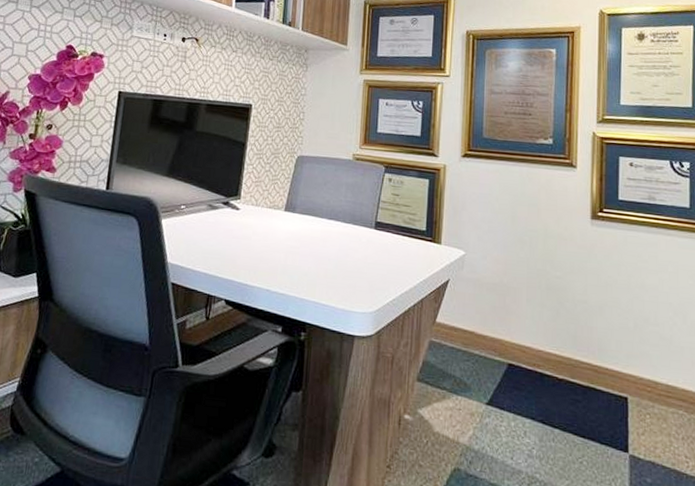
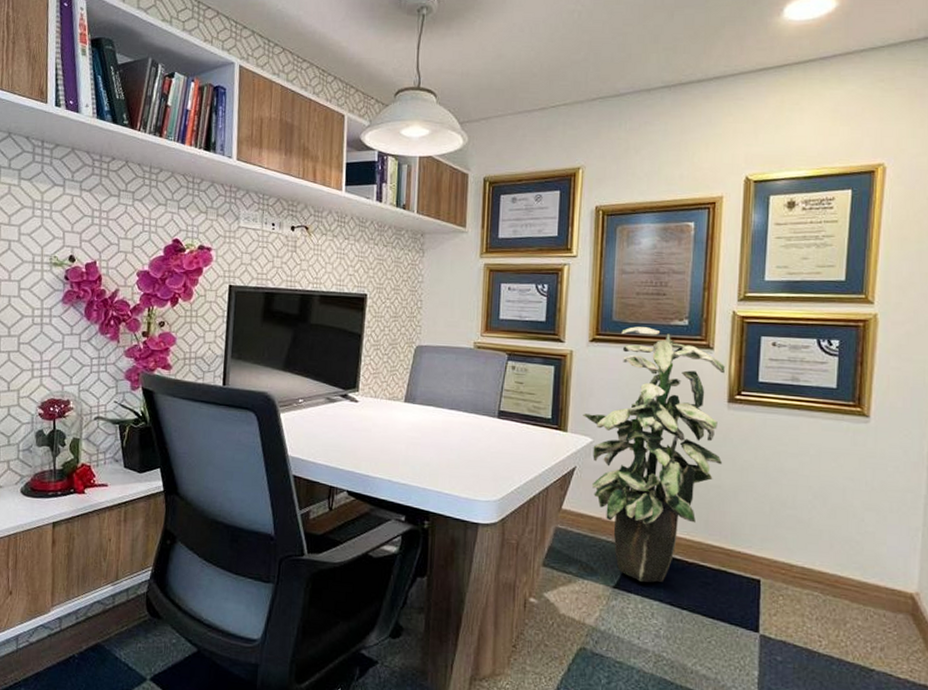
indoor plant: none [456,144,587,400] -> present [583,326,725,583]

